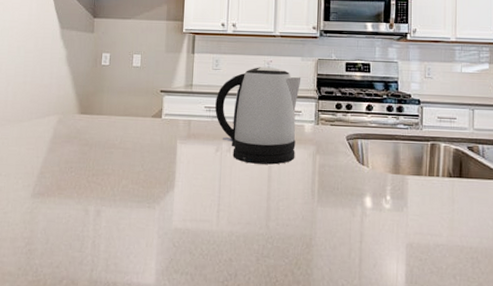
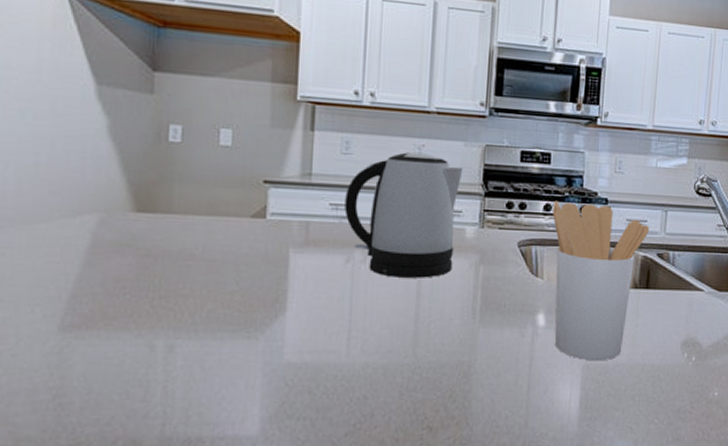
utensil holder: none [373,102,459,241] -> present [552,200,650,361]

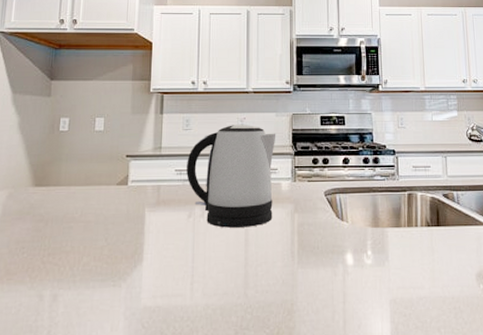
utensil holder: present [552,200,650,361] -> none [350,154,434,295]

